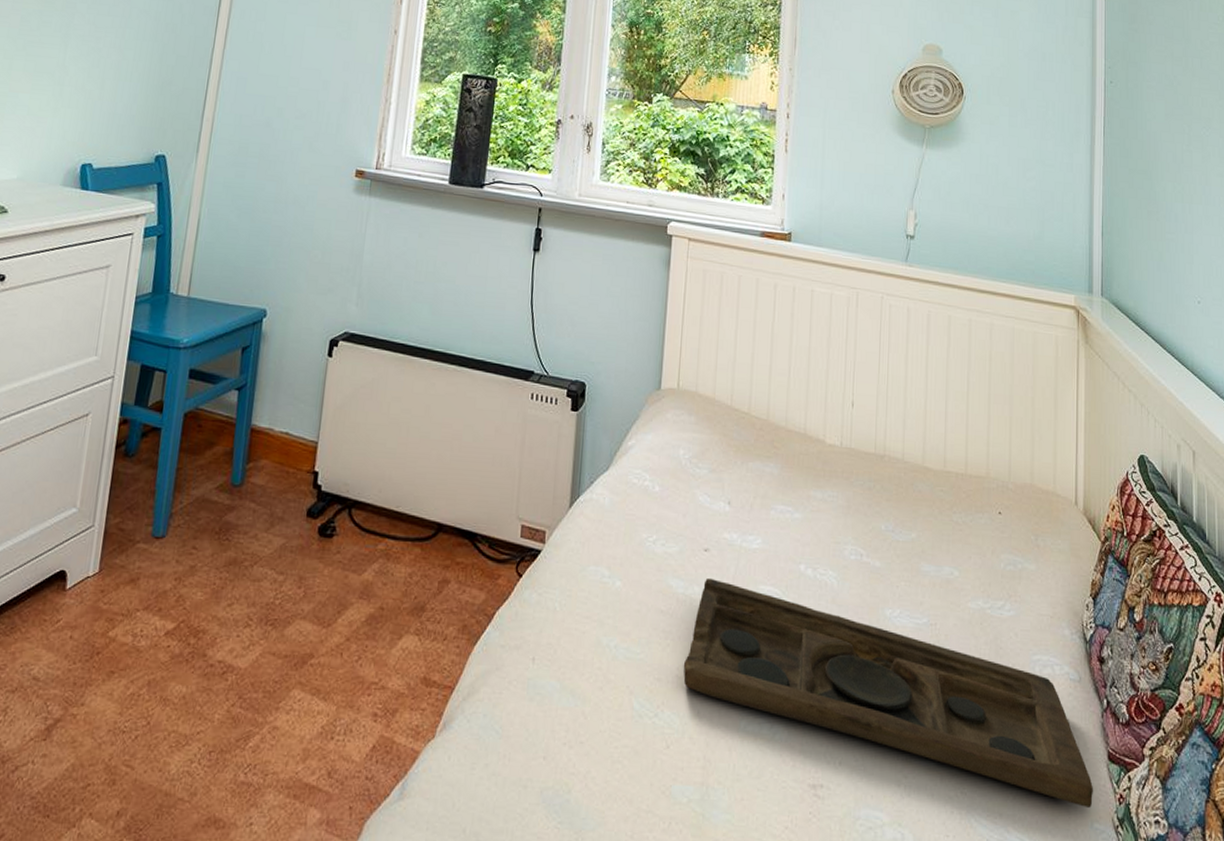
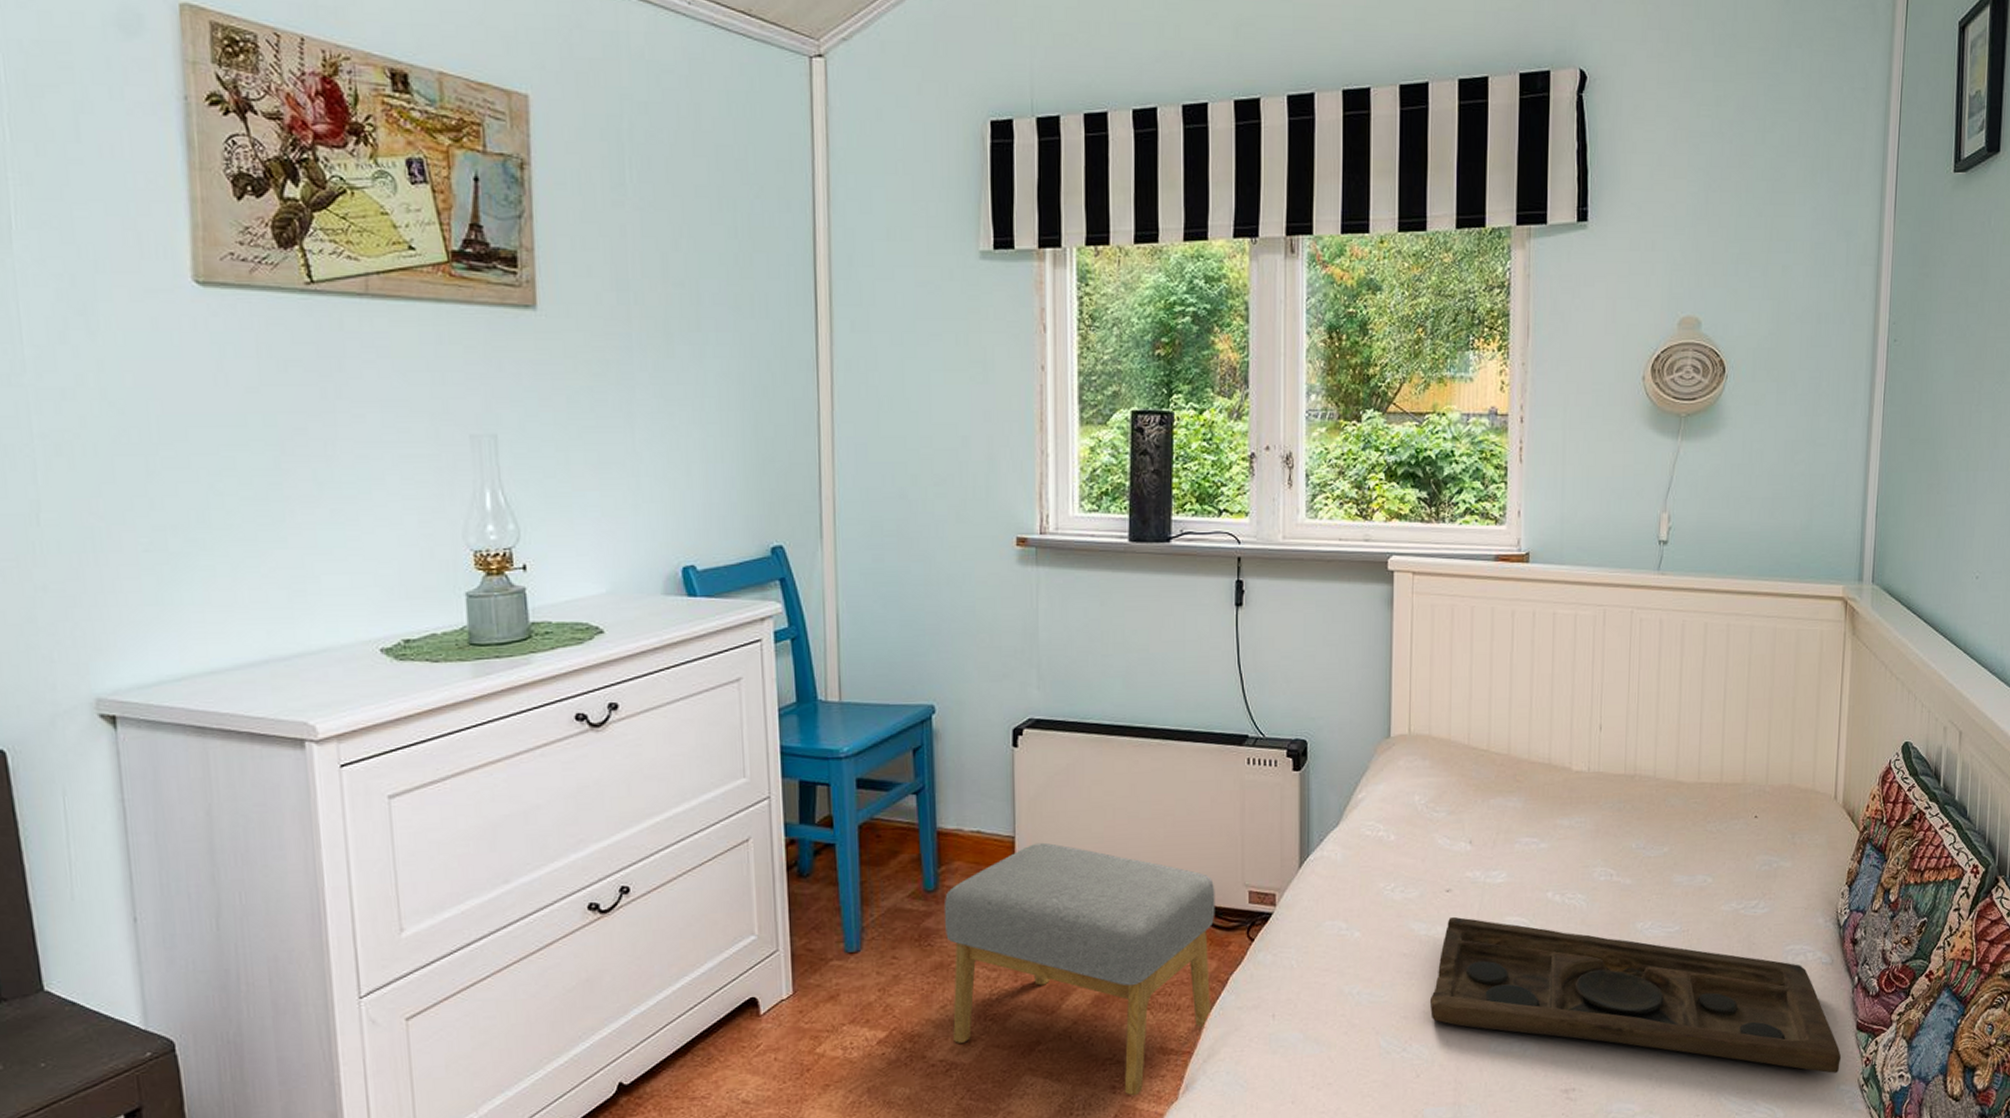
footstool: none [234,451,491,726] -> present [943,842,1215,1095]

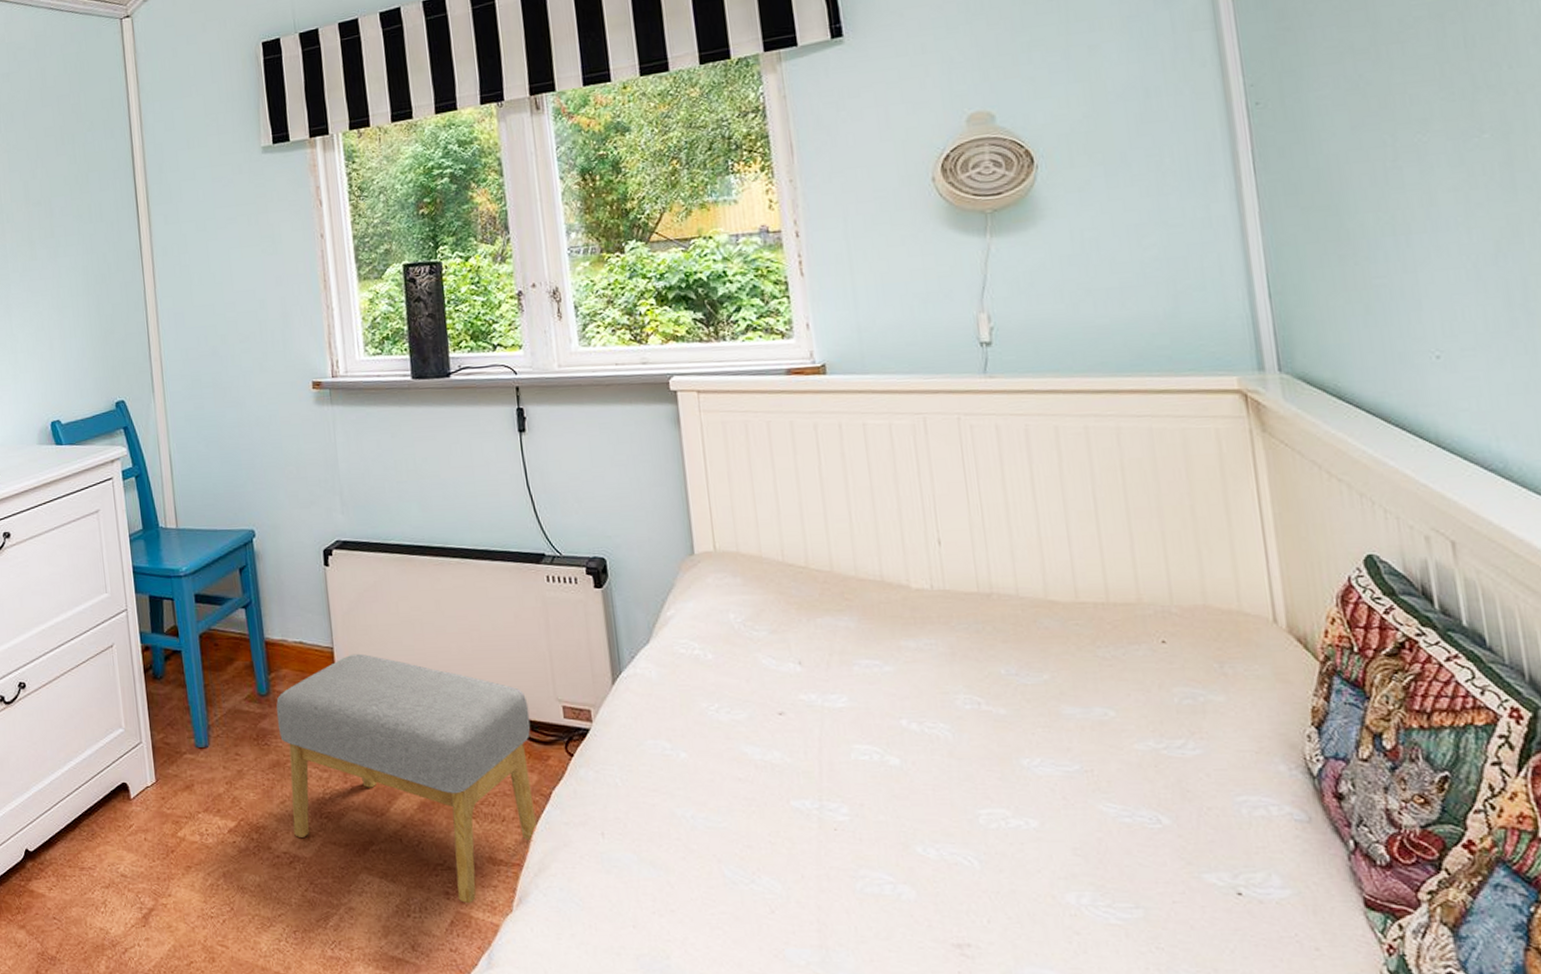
decorative tray: present [1429,916,1842,1073] -> none [775,741,1349,960]

